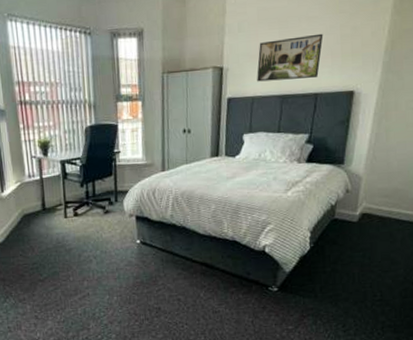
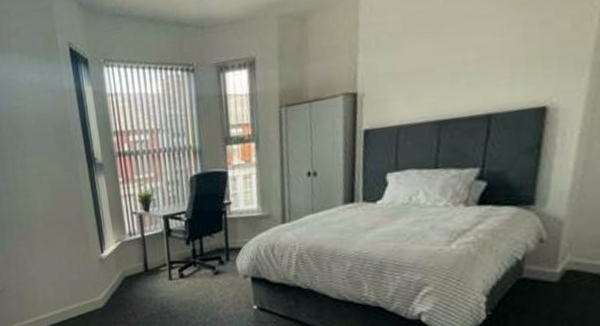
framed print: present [257,33,324,82] -> none [403,35,498,107]

